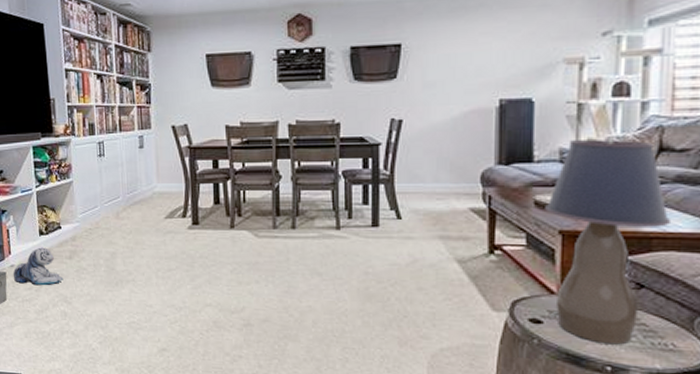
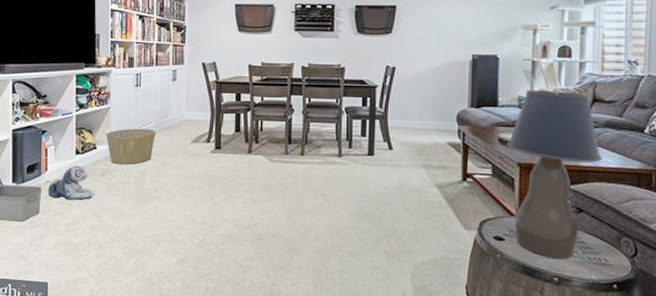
basket: none [70,204,125,246] -> present [106,128,155,165]

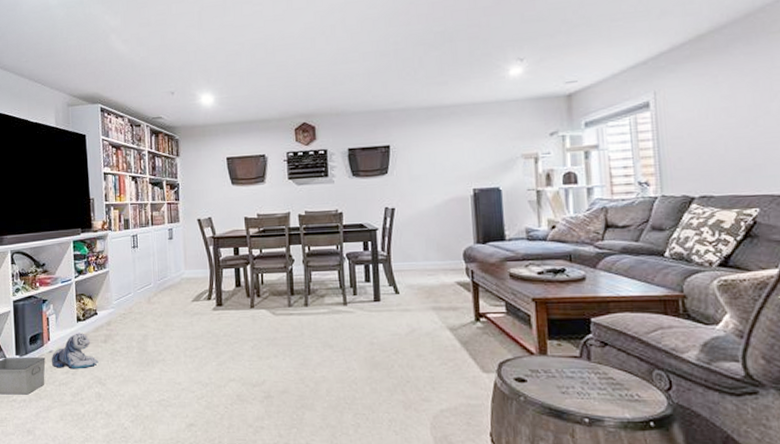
basket: present [106,128,155,165] -> none [106,290,156,329]
table lamp: present [507,88,602,259] -> none [518,217,622,398]

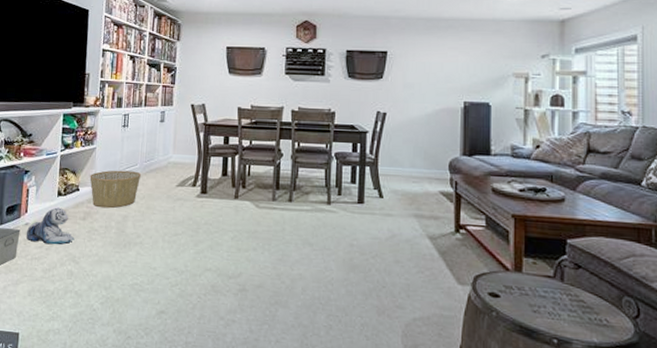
basket: none [106,290,156,329] -> present [90,170,141,208]

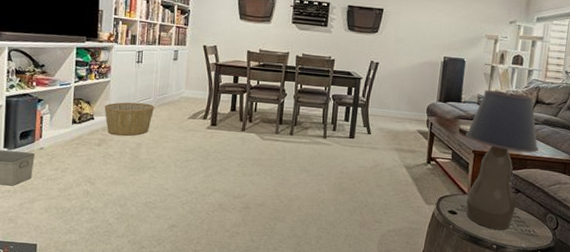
plush toy: present [26,207,75,245] -> none [41,134,90,168]
table lamp: none [500,138,599,319] -> present [461,90,539,231]

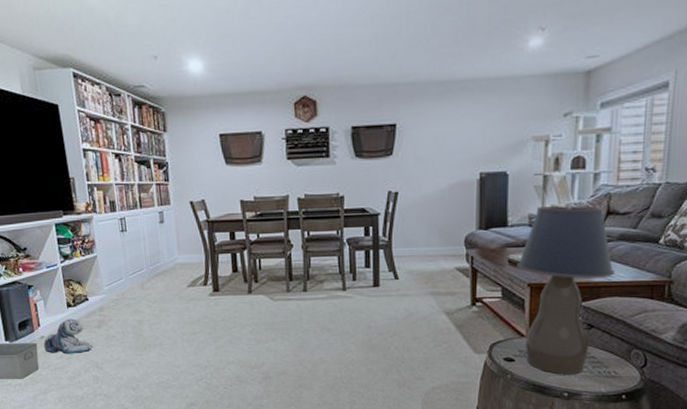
plush toy: none [41,134,90,168] -> present [43,318,94,354]
basket: present [104,102,154,136] -> none [96,276,149,315]

